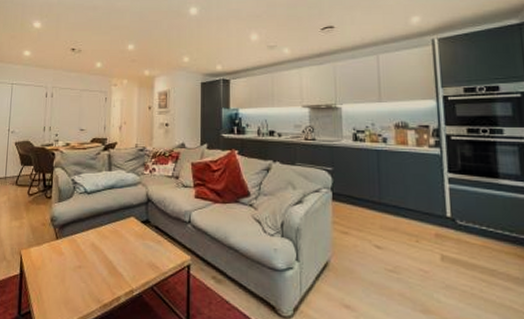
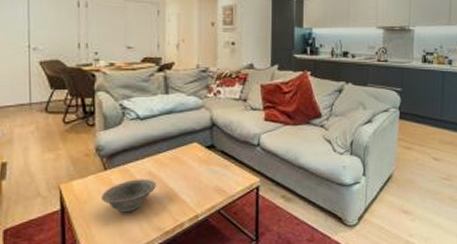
decorative bowl: none [51,249,98,282] -> present [100,179,156,213]

